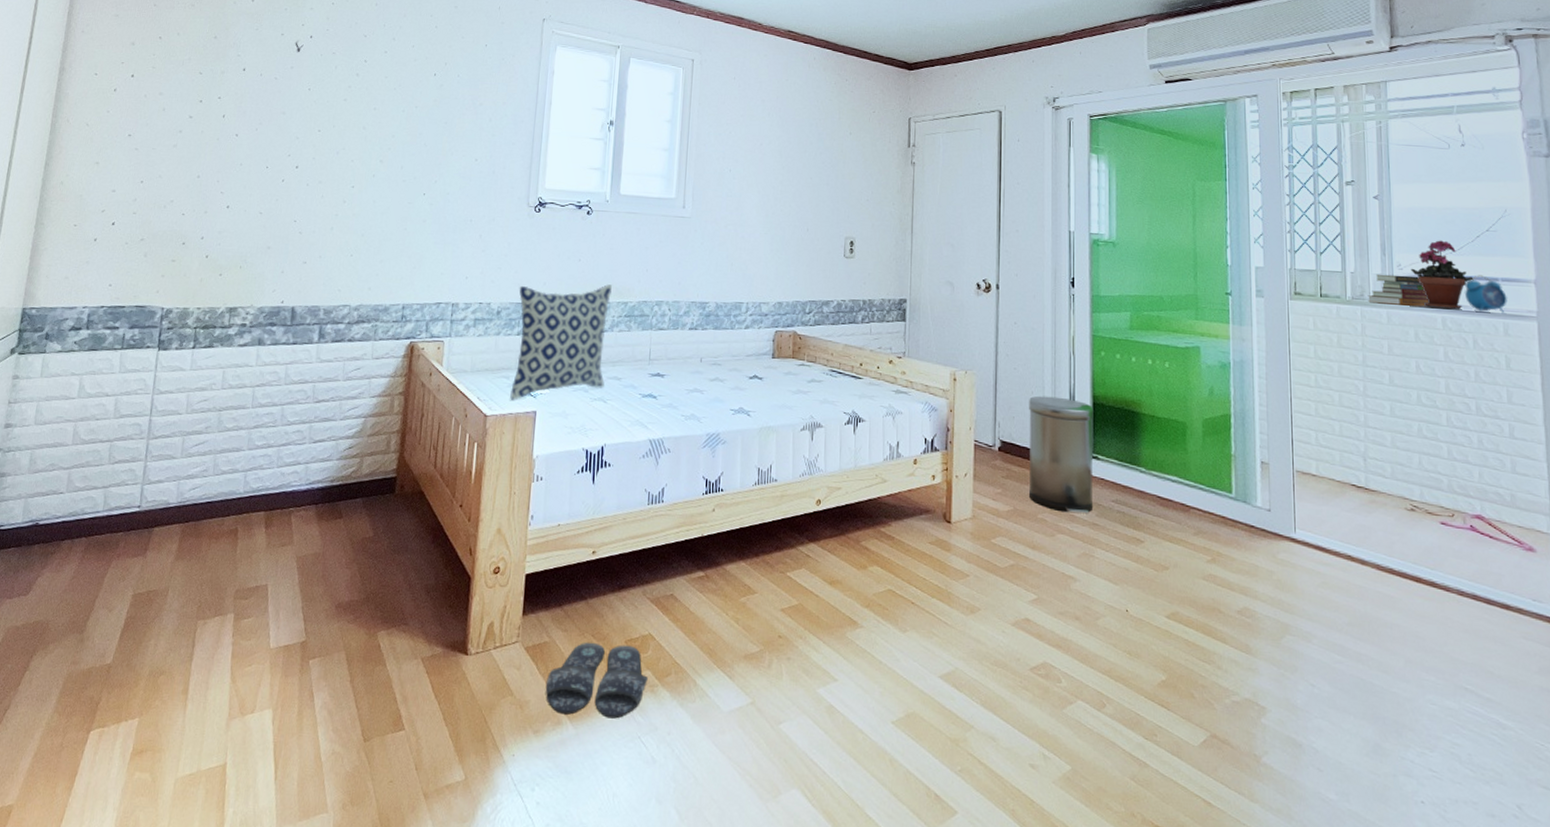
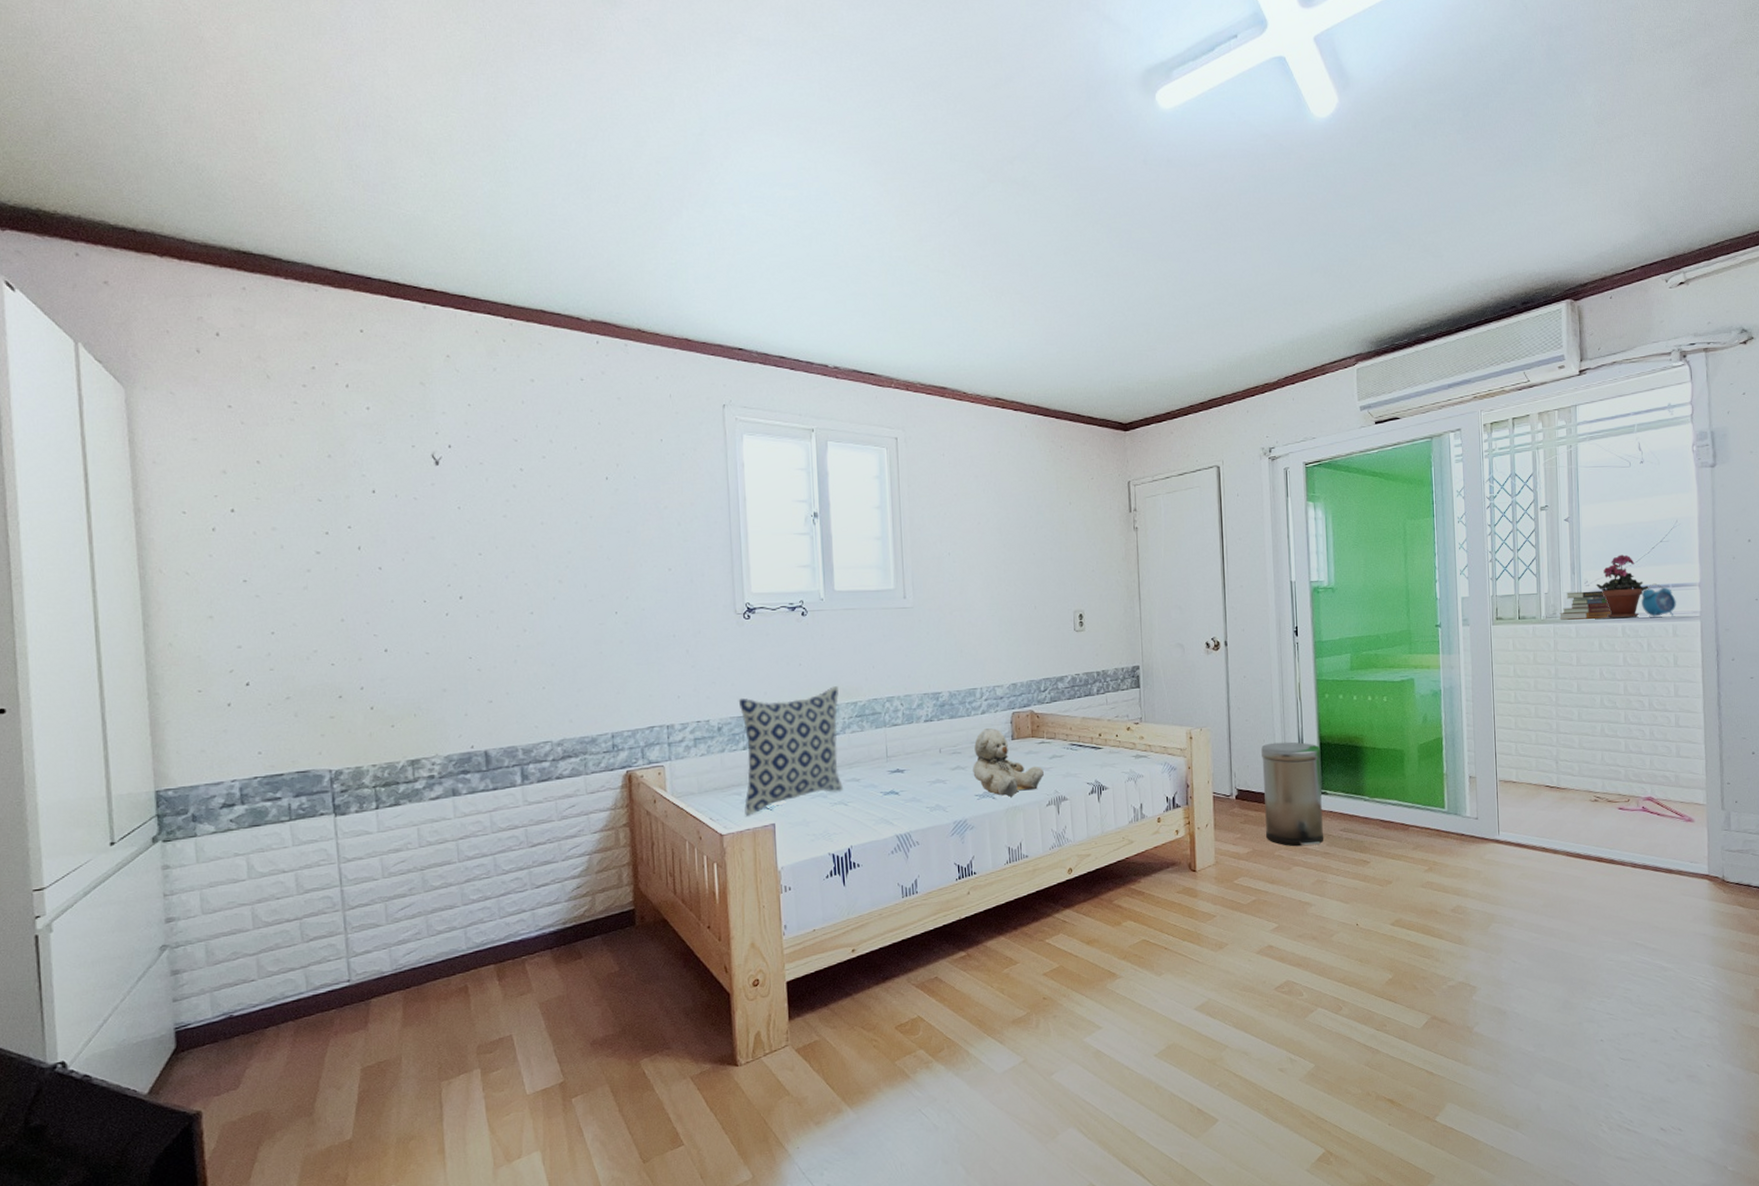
slippers: present [545,642,648,719] -> none [821,1030,922,1103]
teddy bear: none [731,343,802,416] -> present [973,727,1045,797]

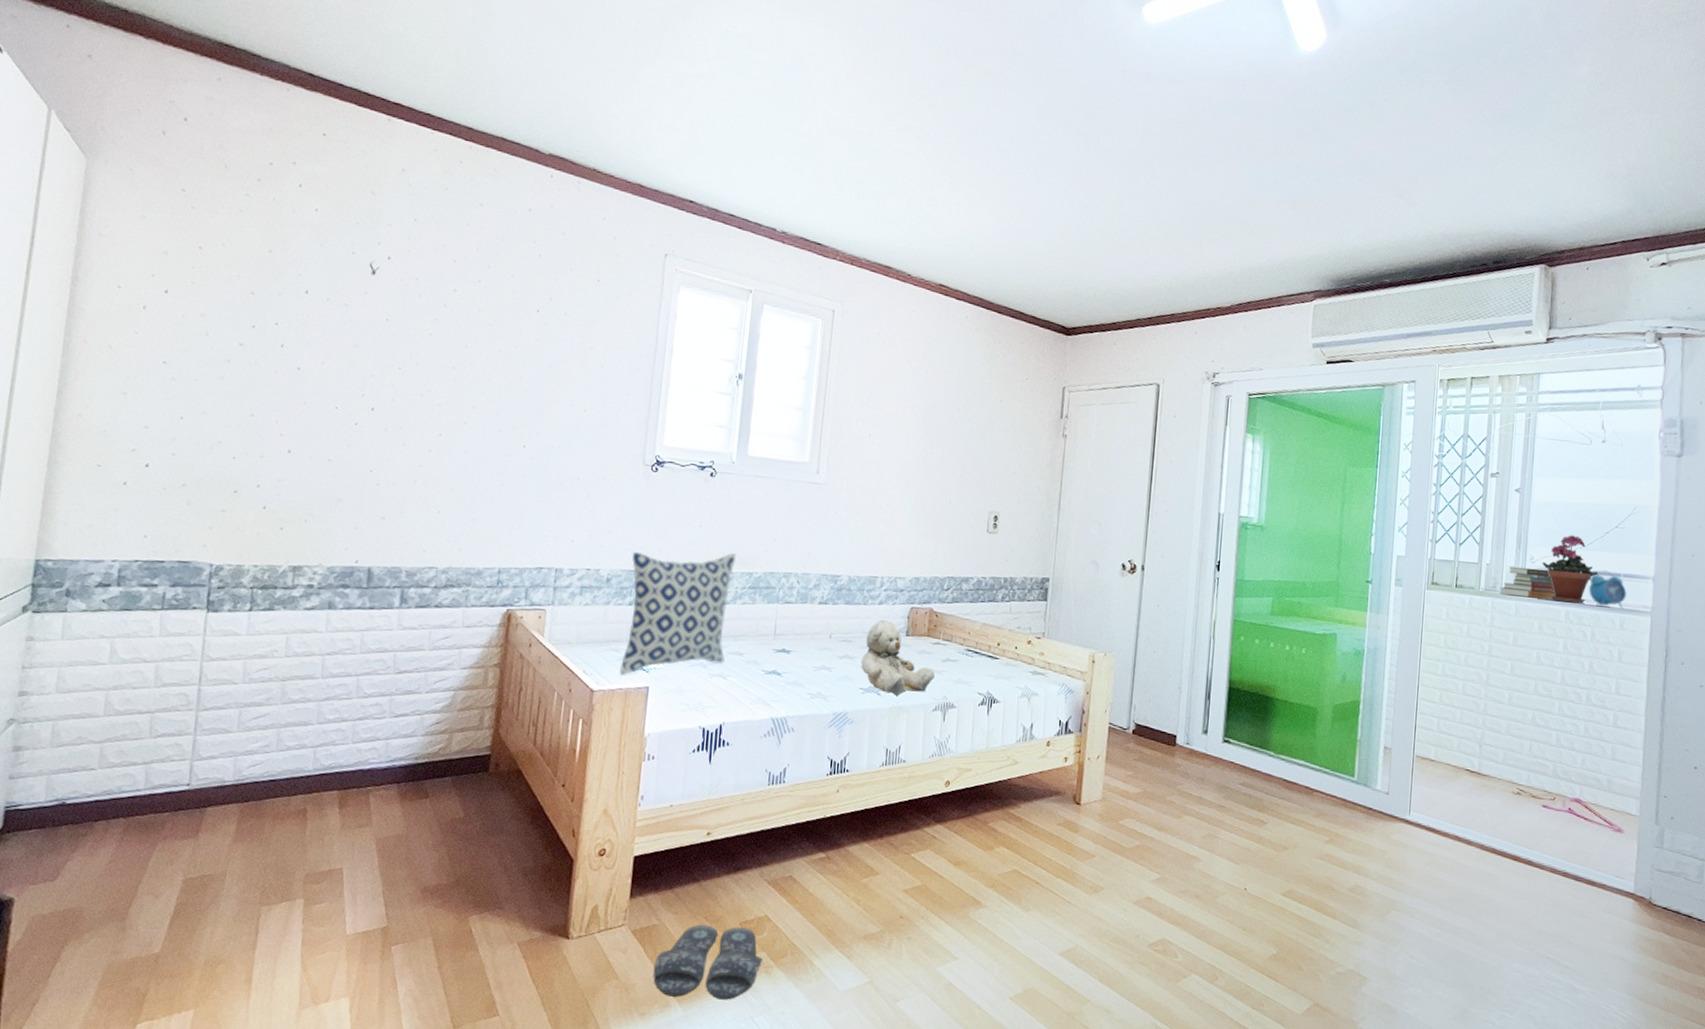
slippers: none [821,1030,922,1103] -> present [653,924,762,1000]
pedal bin: present [1261,742,1324,847] -> none [1160,679,1229,797]

